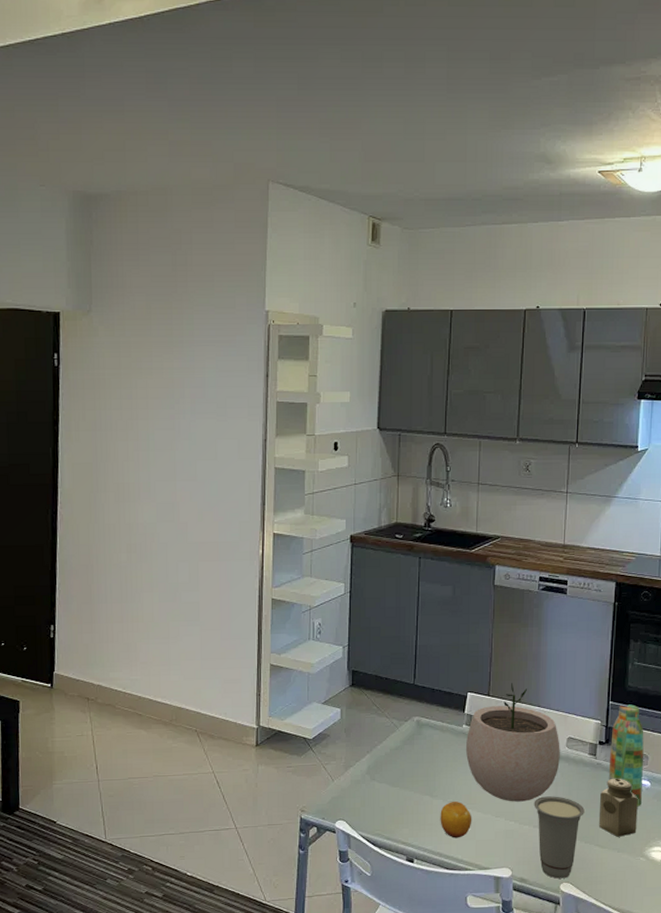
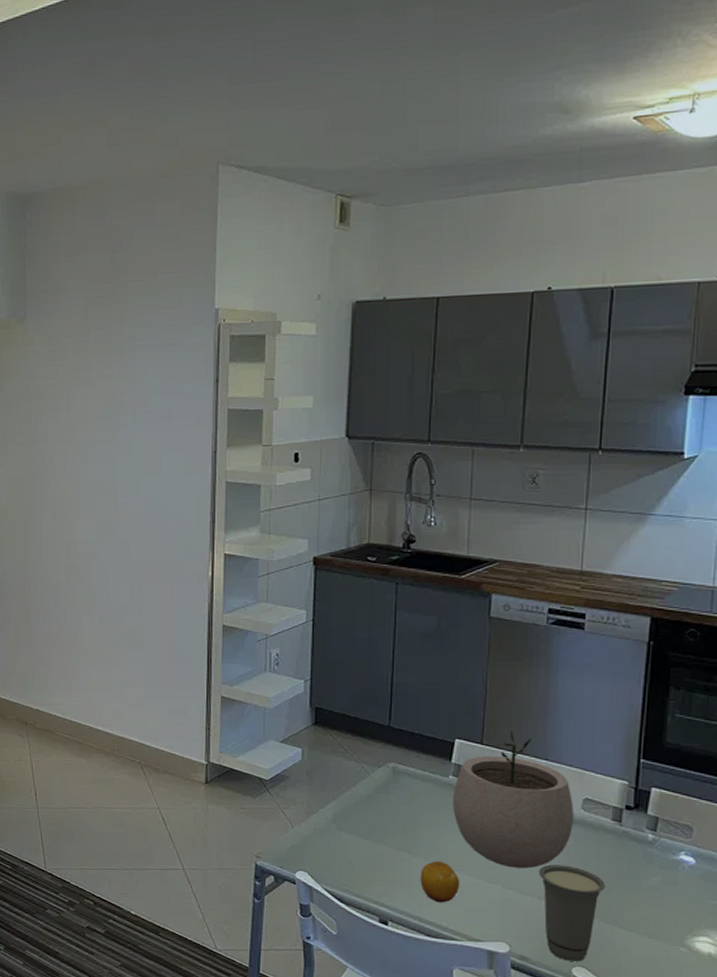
salt shaker: present [599,778,638,837] -> none [625,850,678,921]
water bottle: present [608,704,644,807] -> none [637,764,688,887]

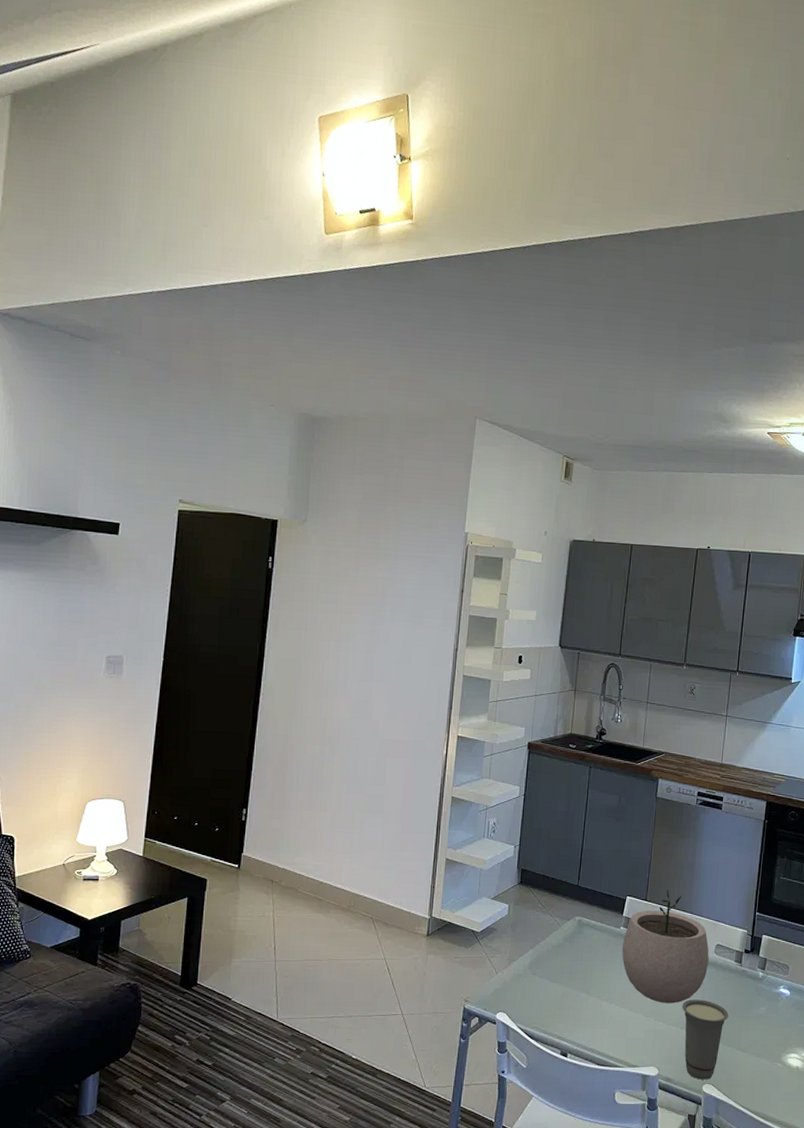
fruit: present [420,861,460,903] -> none [594,1000,625,1035]

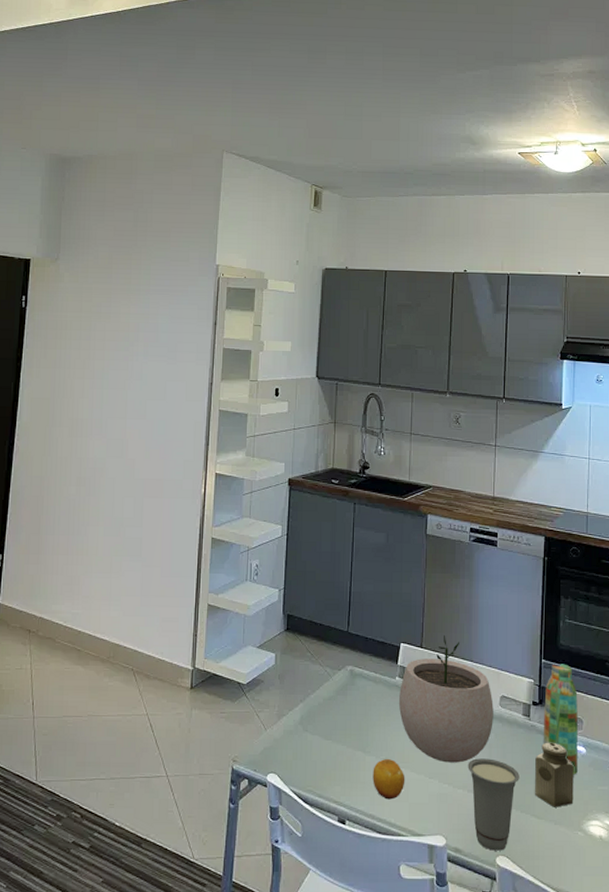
fruit: none [594,1000,625,1035] -> present [372,759,405,800]
salt shaker: none [741,985,778,1042] -> present [535,742,574,807]
water bottle: none [751,916,787,1014] -> present [543,664,578,775]

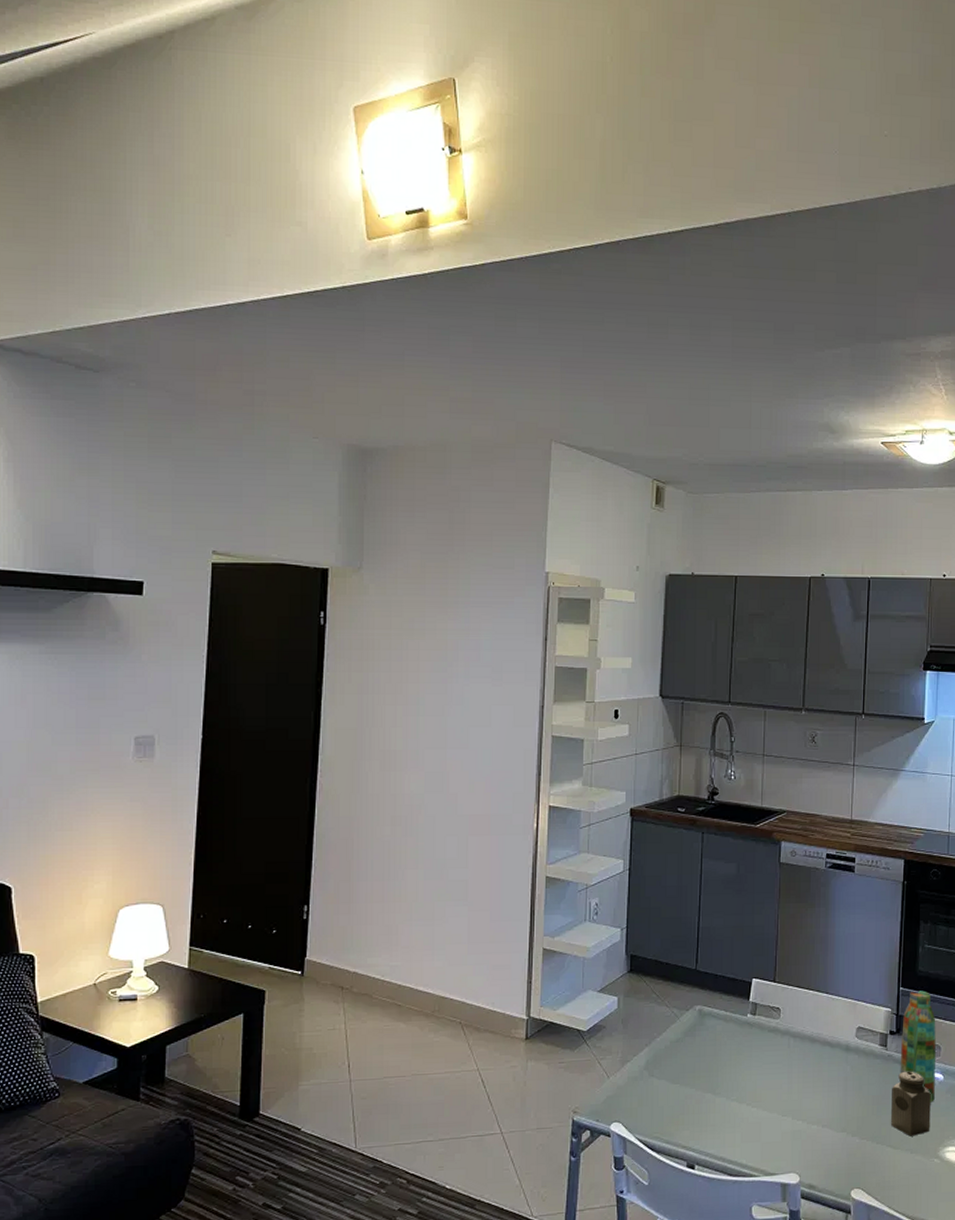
fruit: present [372,759,405,800] -> none [723,1099,758,1141]
plant pot: present [398,635,494,763] -> none [750,968,850,1099]
cup: present [467,758,519,851] -> none [822,1092,876,1184]

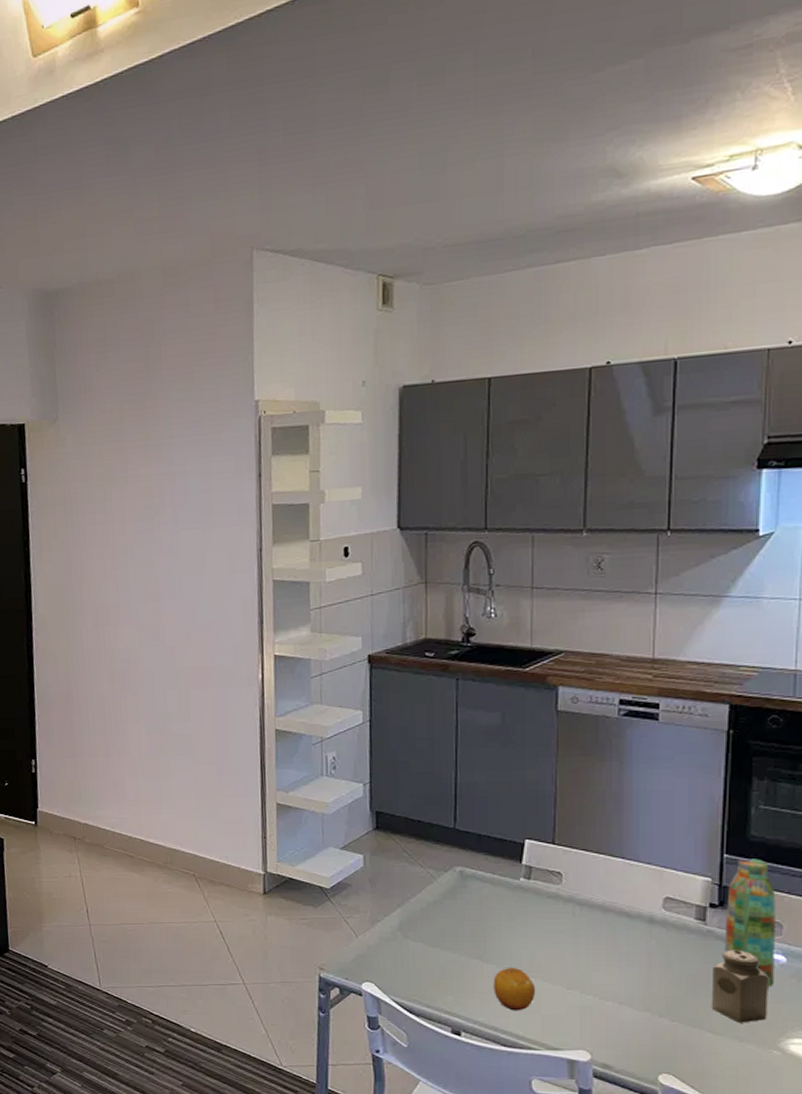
fruit: none [723,1099,758,1141] -> present [493,968,536,1011]

